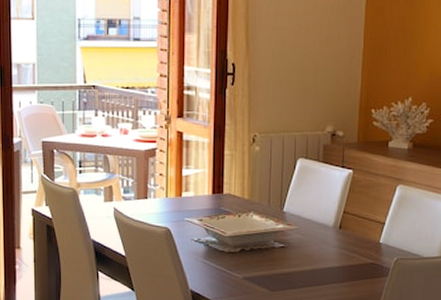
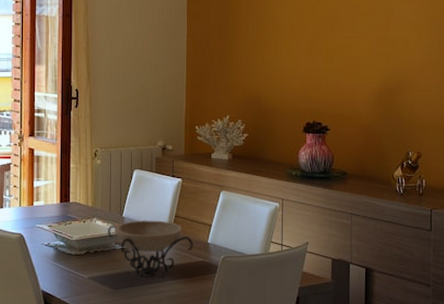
decorative bowl: none [265,216,363,276] -> present [107,220,193,275]

